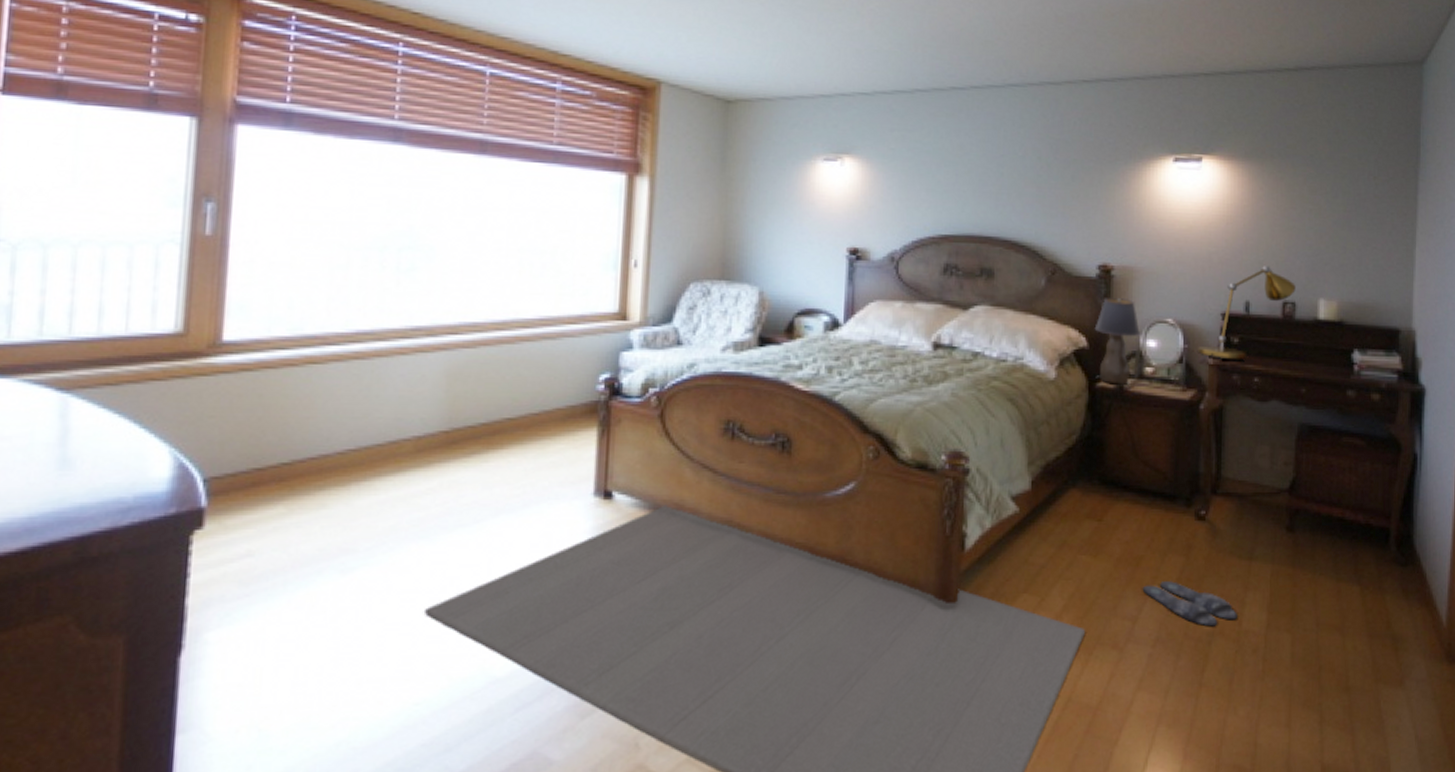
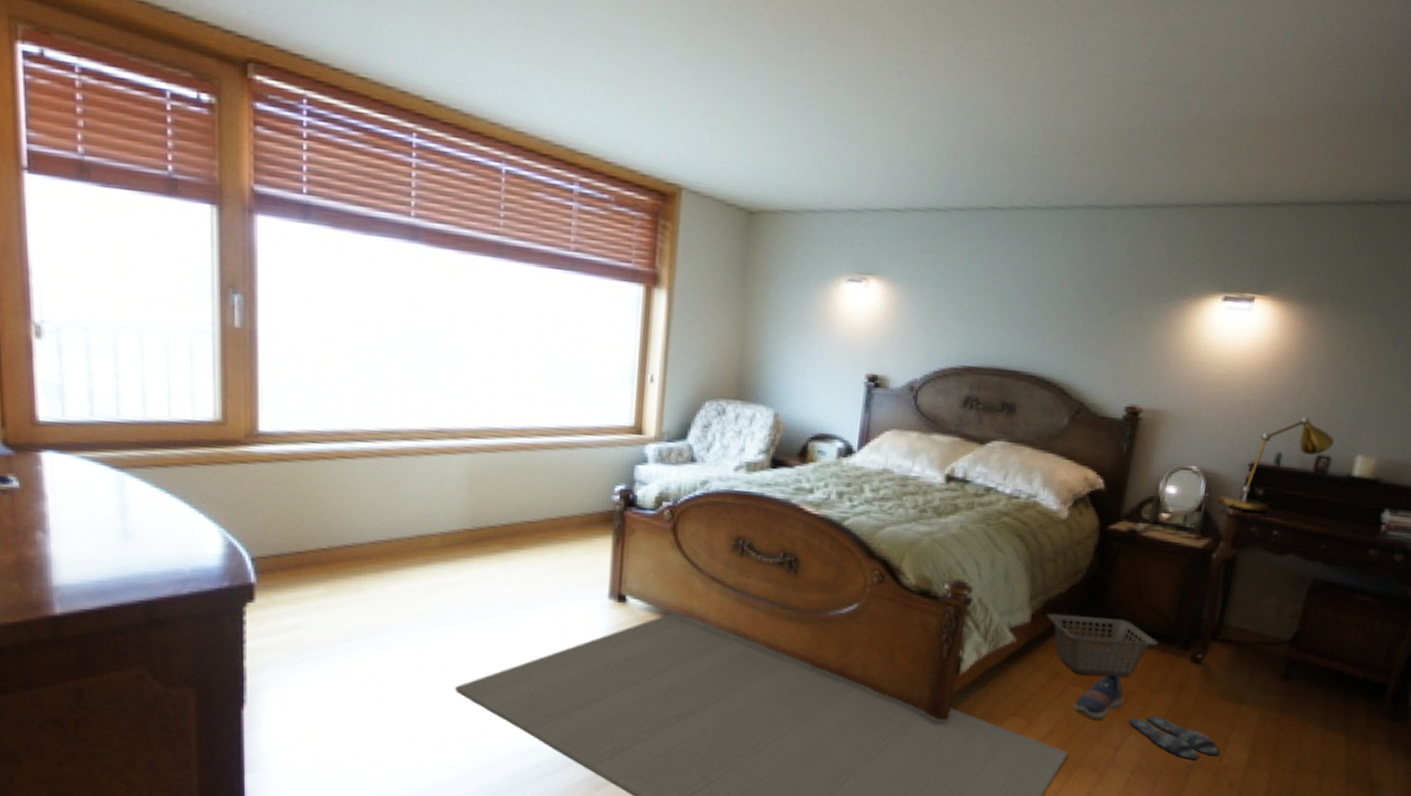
laundry basket: none [1046,478,1161,542] -> present [1046,613,1159,677]
shoe: none [1085,538,1136,590] -> present [1073,674,1125,720]
table lamp: present [1094,298,1140,385] -> none [1109,441,1161,529]

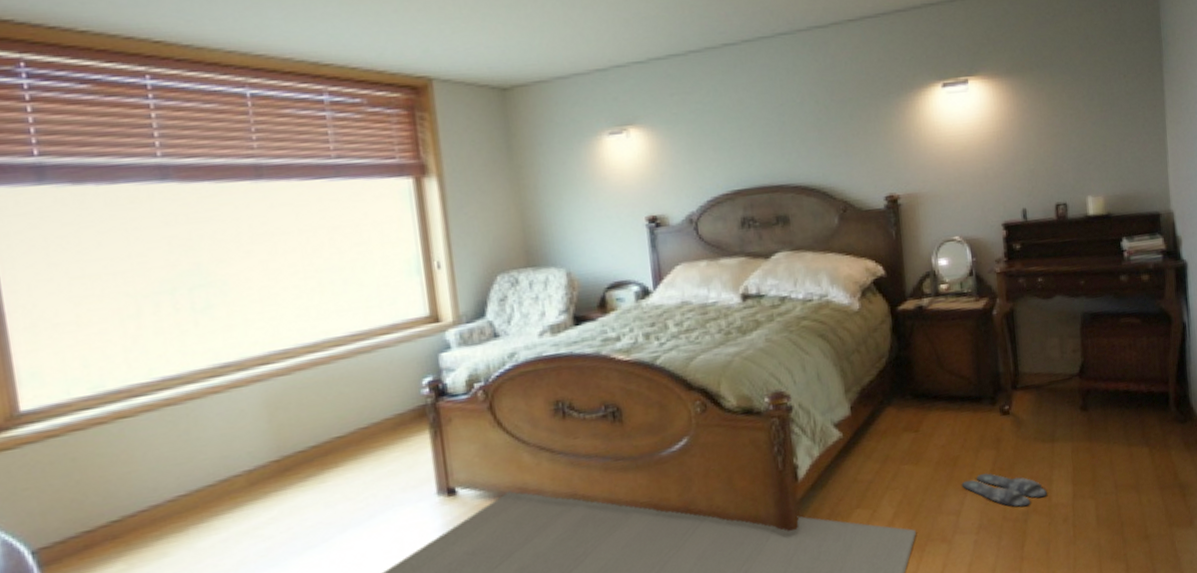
laundry basket: present [1046,613,1159,677] -> none [863,390,969,453]
shoe: present [1073,674,1125,720] -> none [909,443,954,492]
desk lamp: present [1217,417,1334,512] -> none [984,173,1066,267]

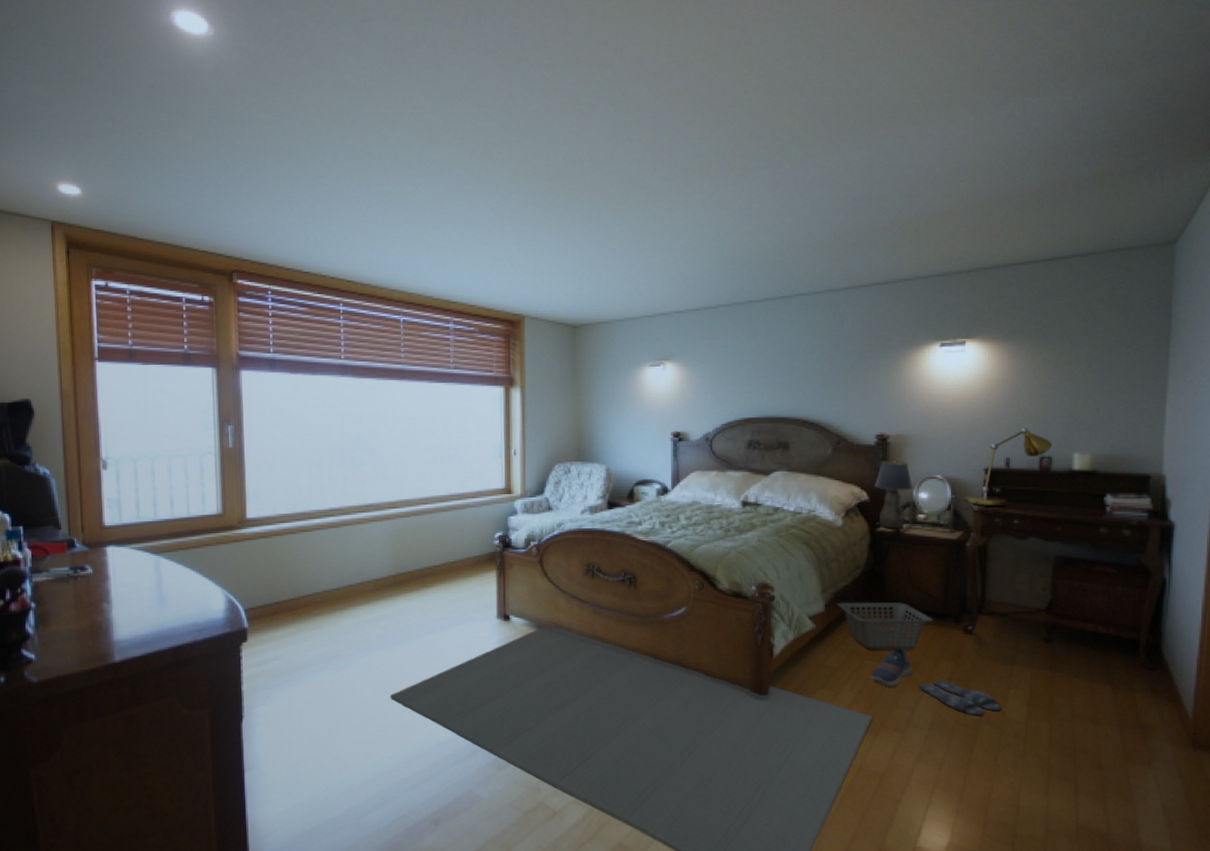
laundry basket: none [863,390,969,453] -> present [837,602,933,650]
table lamp: none [889,224,931,306] -> present [874,460,913,529]
shoe: none [909,443,954,492] -> present [871,648,913,687]
desk lamp: none [984,173,1066,267] -> present [963,428,1052,506]

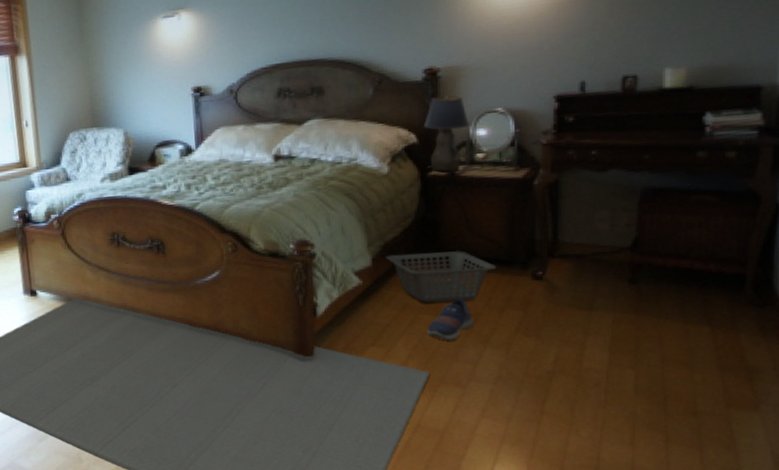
slippers: present [919,681,1001,716] -> none [482,331,578,367]
desk lamp: present [963,428,1052,506] -> none [529,44,637,138]

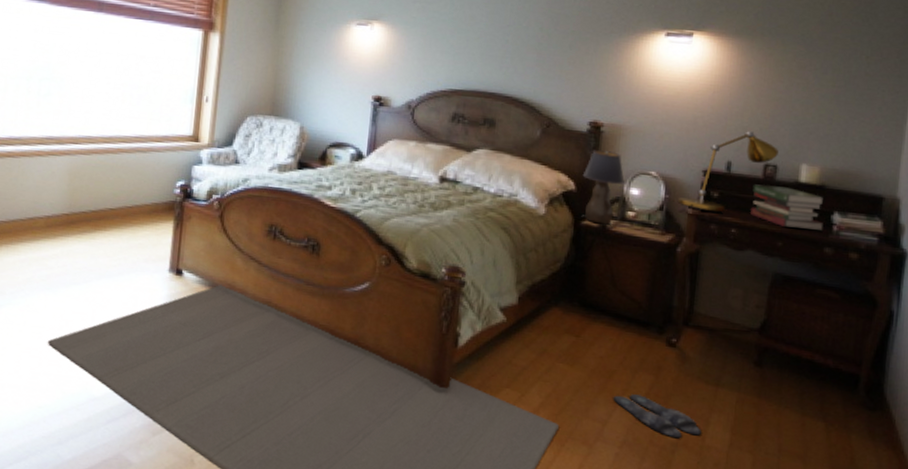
laundry basket: present [385,251,497,304] -> none [531,296,635,357]
shoe: present [426,299,475,341] -> none [561,353,608,396]
slippers: none [482,331,578,367] -> present [613,394,701,439]
desk lamp: none [529,44,637,138] -> present [677,131,779,212]
books: none [610,96,694,140] -> present [749,184,825,232]

